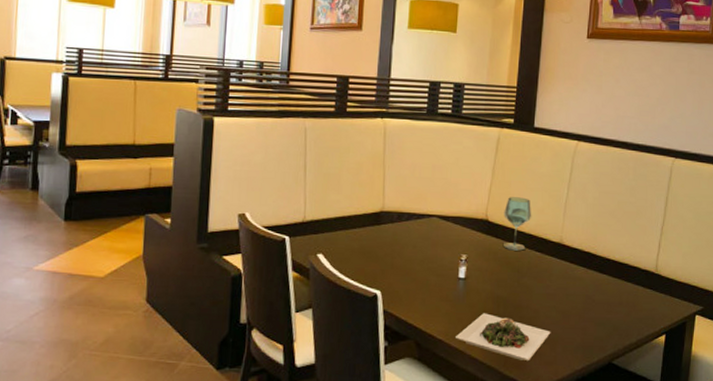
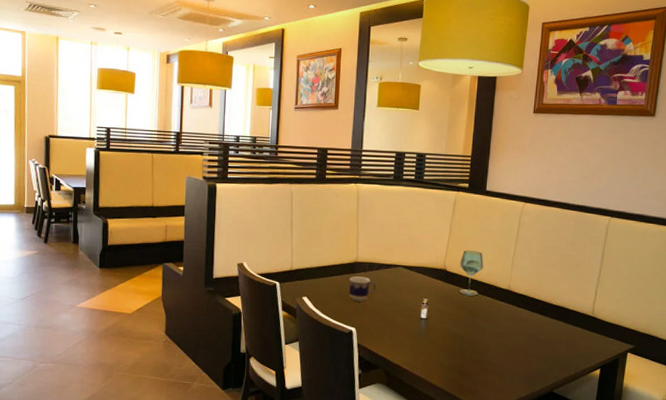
cup: none [373,228,405,259] -> present [349,276,376,302]
salad: present [456,313,551,360] -> none [418,348,500,388]

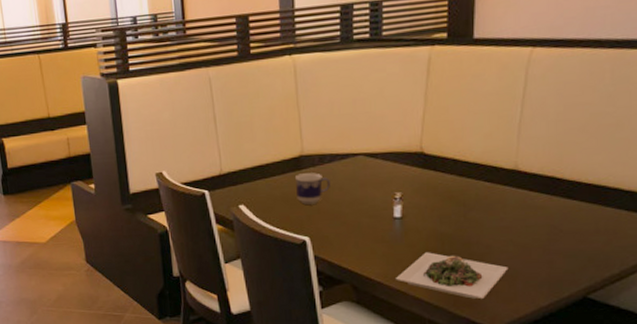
salad: none [418,348,500,388] -> present [396,252,509,299]
wine glass: present [459,250,484,296] -> none [442,122,477,183]

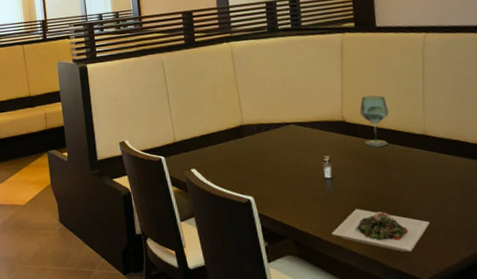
cup: present [295,173,330,205] -> none [238,140,268,168]
wine glass: none [442,122,477,183] -> present [359,95,390,147]

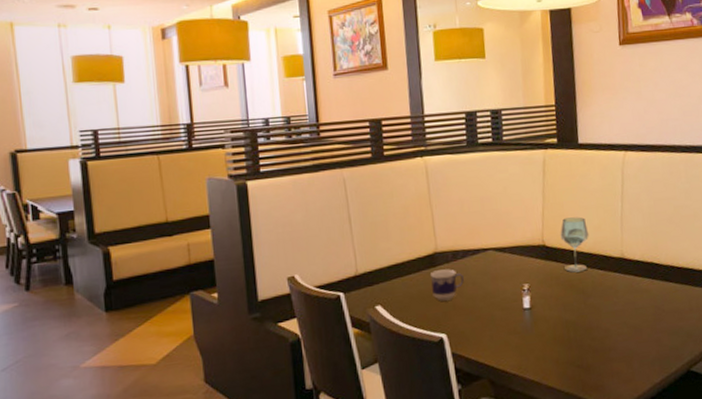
cup: none [238,140,268,168] -> present [431,269,464,301]
salad: present [332,209,430,252] -> none [529,340,625,382]

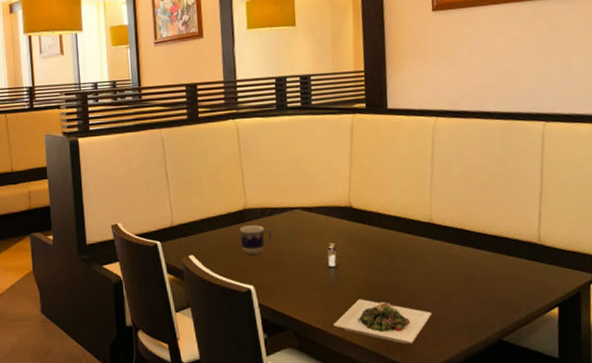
salad: none [529,340,625,382] -> present [334,299,432,344]
wine glass: present [560,217,590,273] -> none [367,180,397,235]

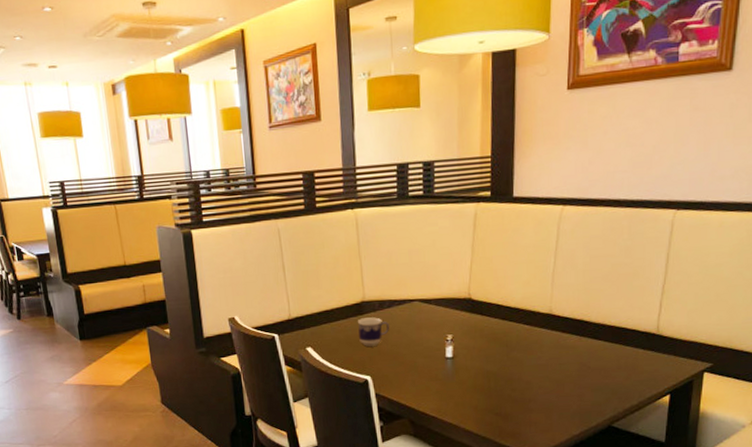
salad: present [334,299,432,344] -> none [448,388,545,430]

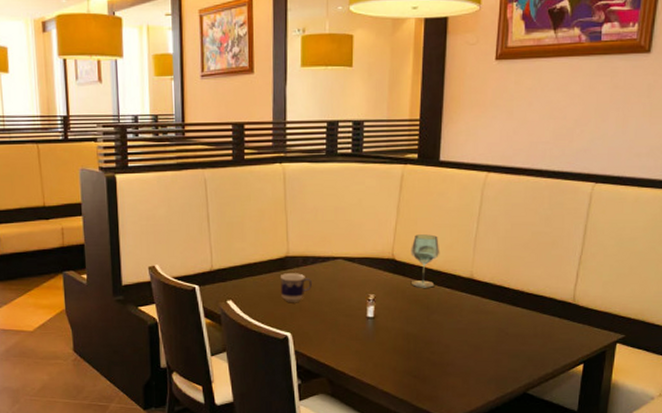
wine glass: none [487,271,518,326] -> present [411,234,440,288]

